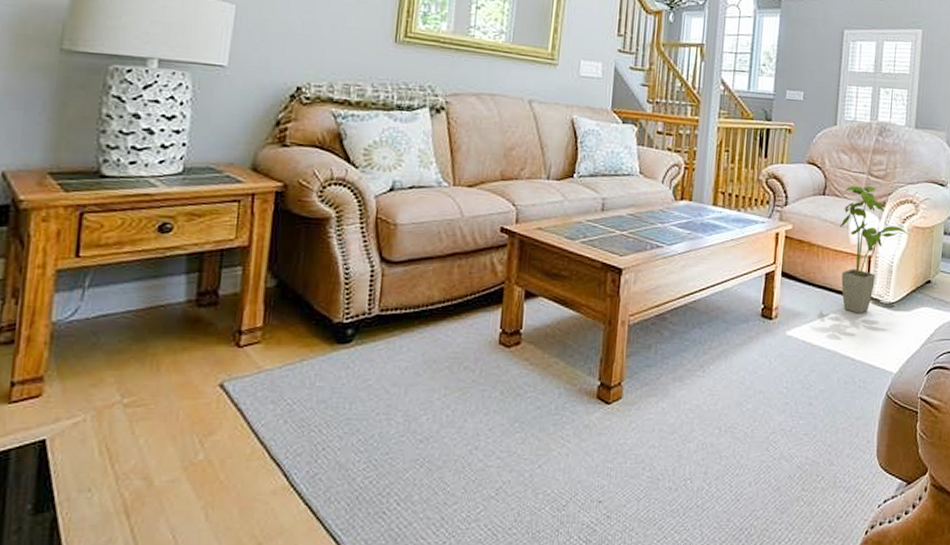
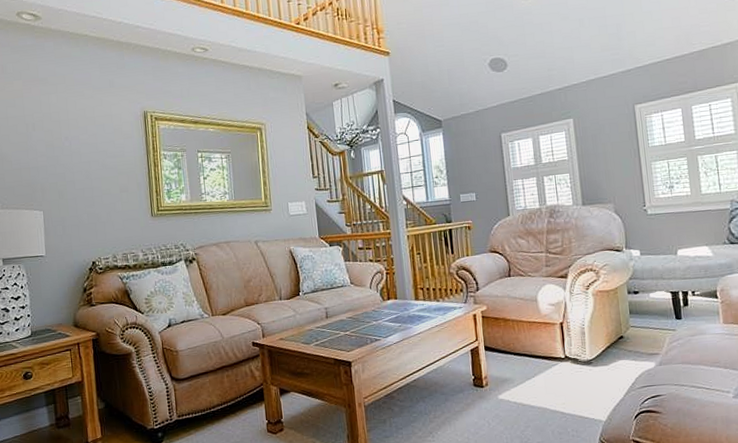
house plant: present [839,185,910,313] -> none [527,262,595,373]

